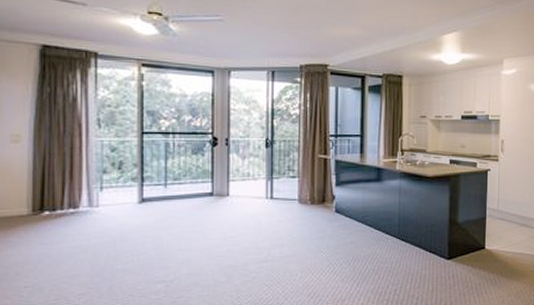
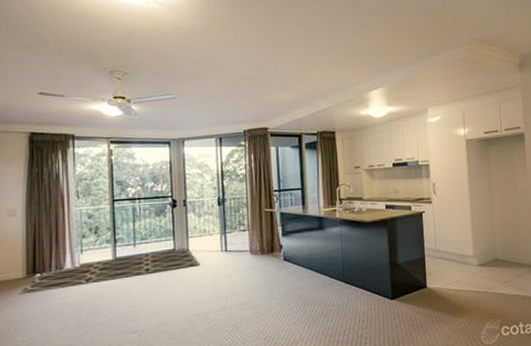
rug: none [21,192,240,235] -> present [18,248,199,296]

